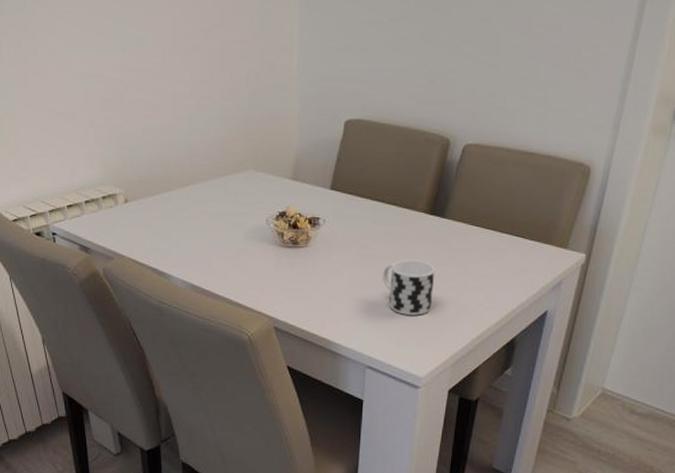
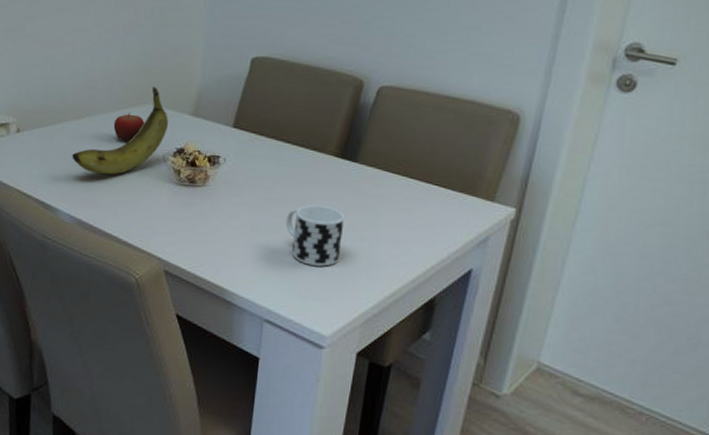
banana: none [180,152,270,240] -> present [72,86,169,175]
fruit: none [217,178,247,208] -> present [113,112,145,142]

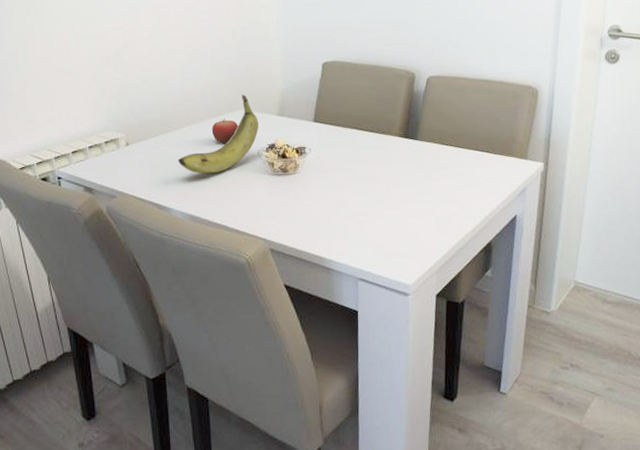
cup: present [285,204,345,267] -> none [366,178,414,229]

